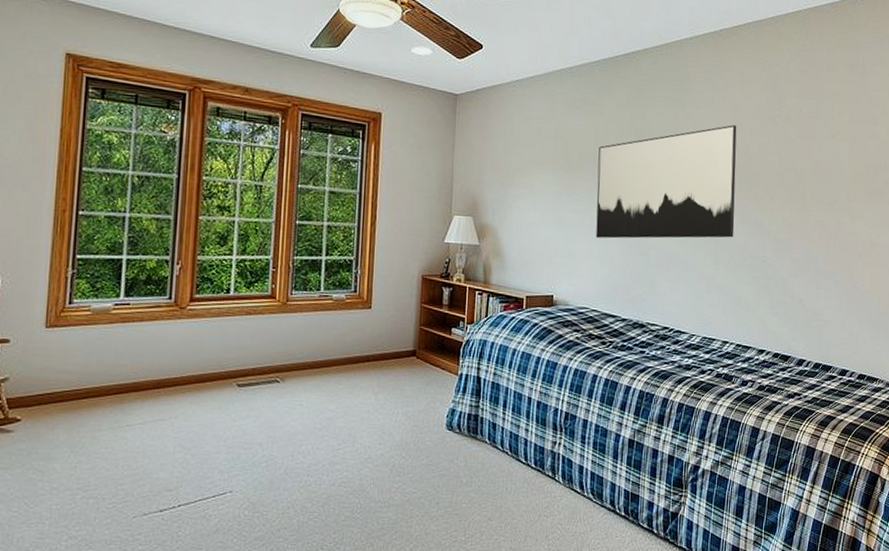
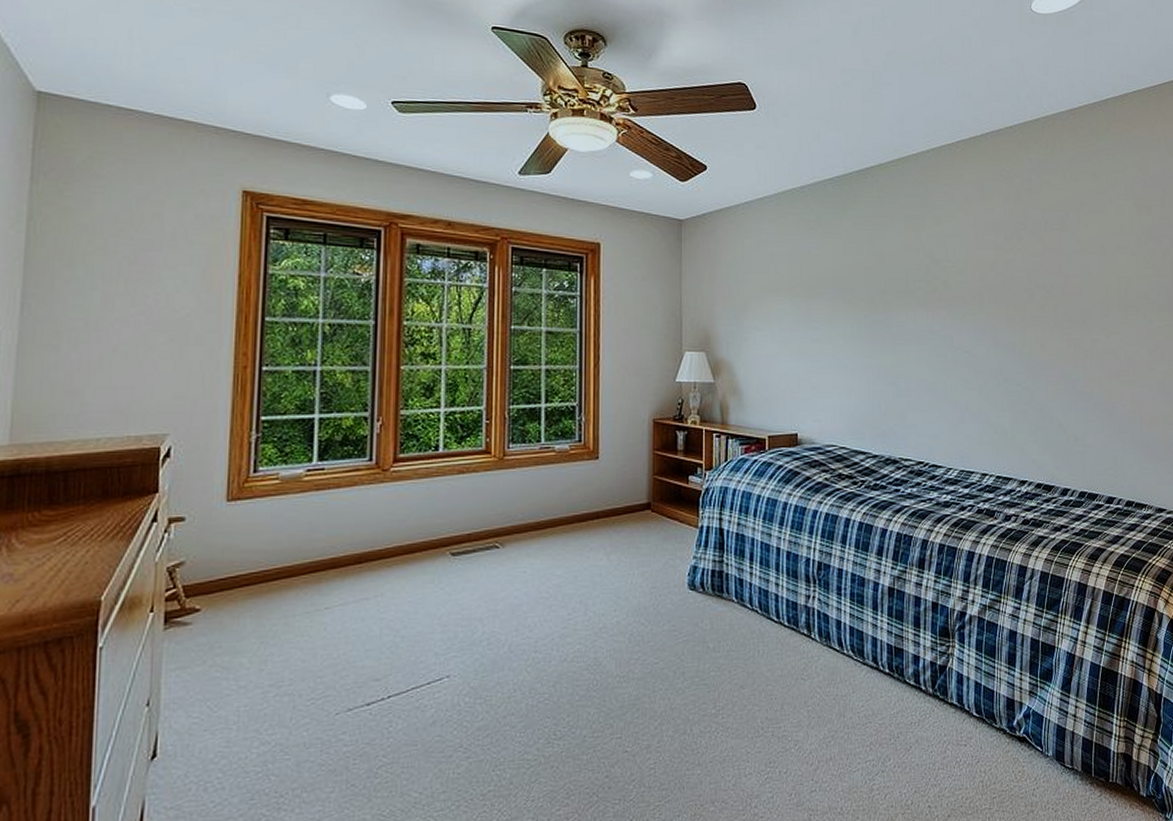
wall art: present [596,125,737,239] -> none [837,241,986,369]

